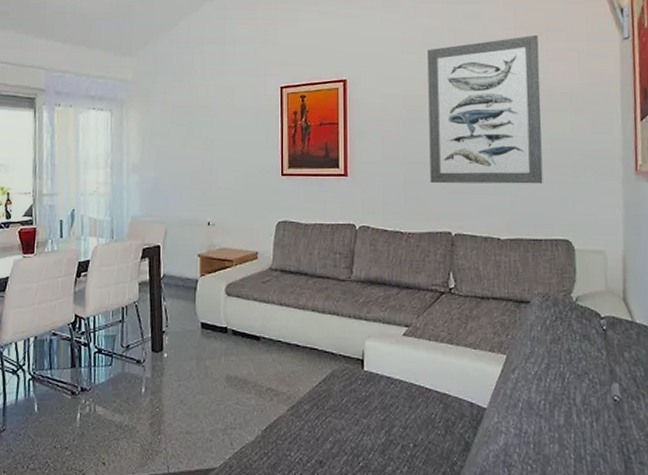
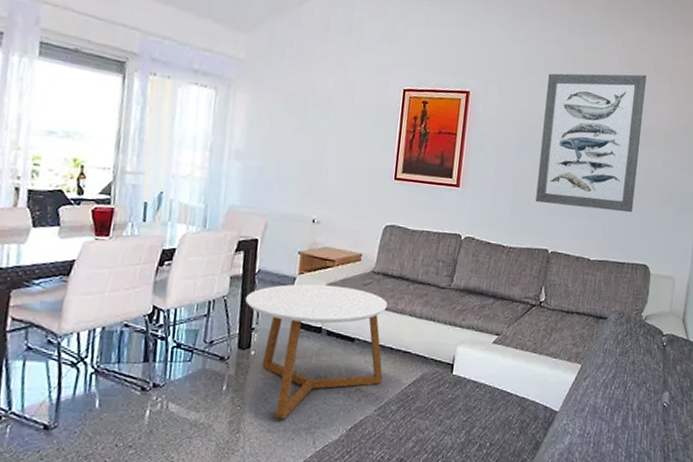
coffee table: none [155,285,292,420] -> present [245,284,388,419]

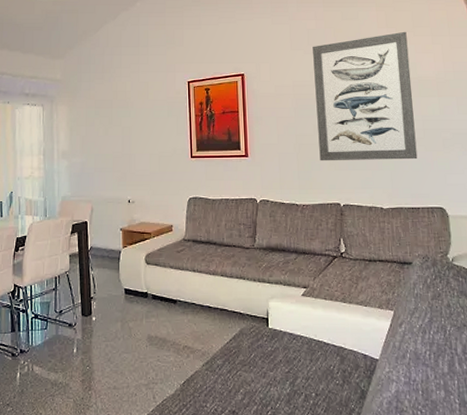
coffee table: present [245,284,388,419] -> none [83,254,206,376]

